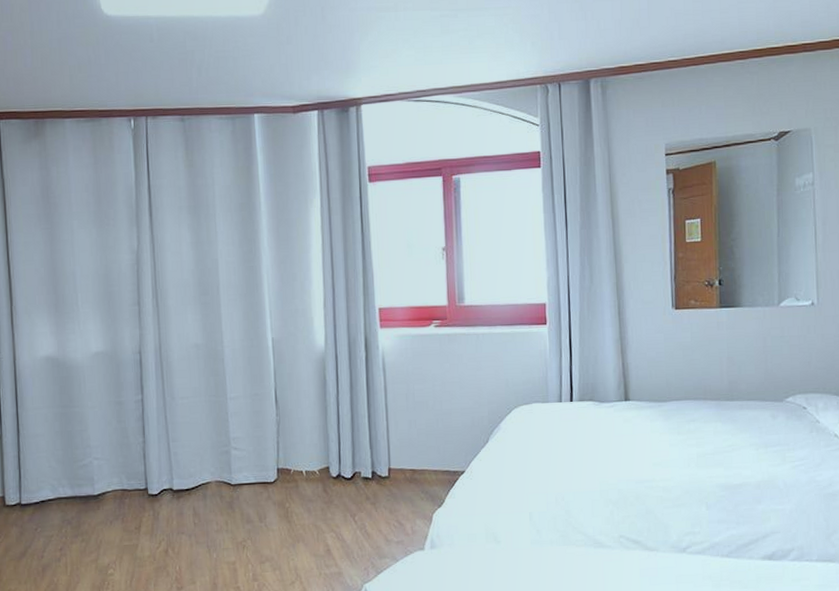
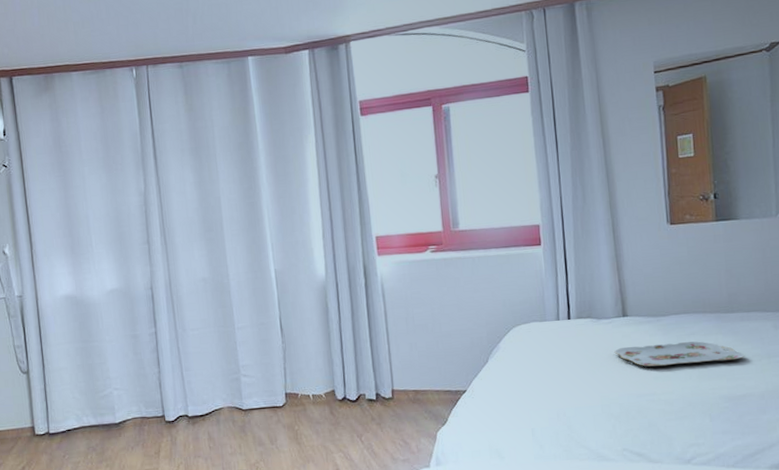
serving tray: none [615,428,743,453] -> present [614,341,745,367]

